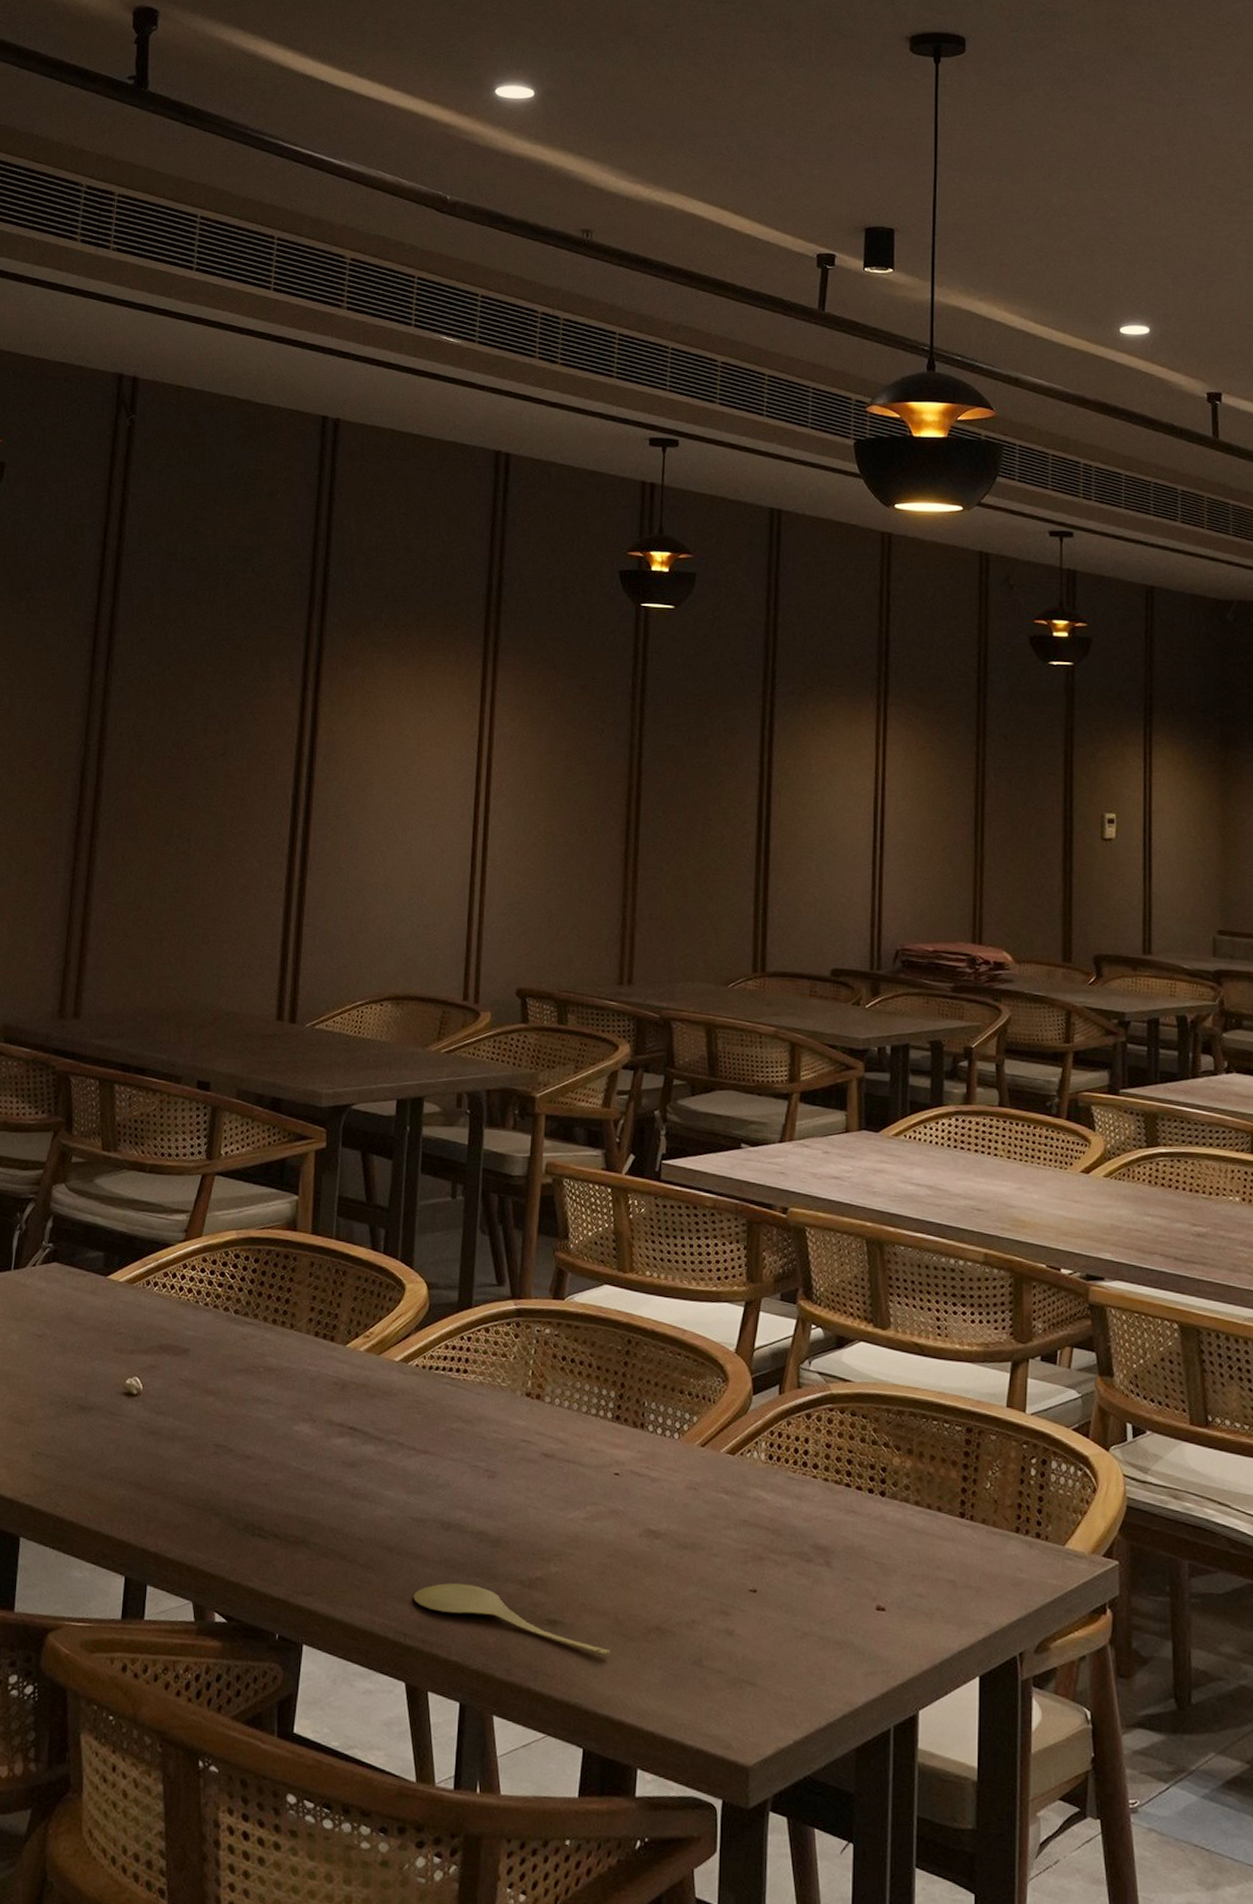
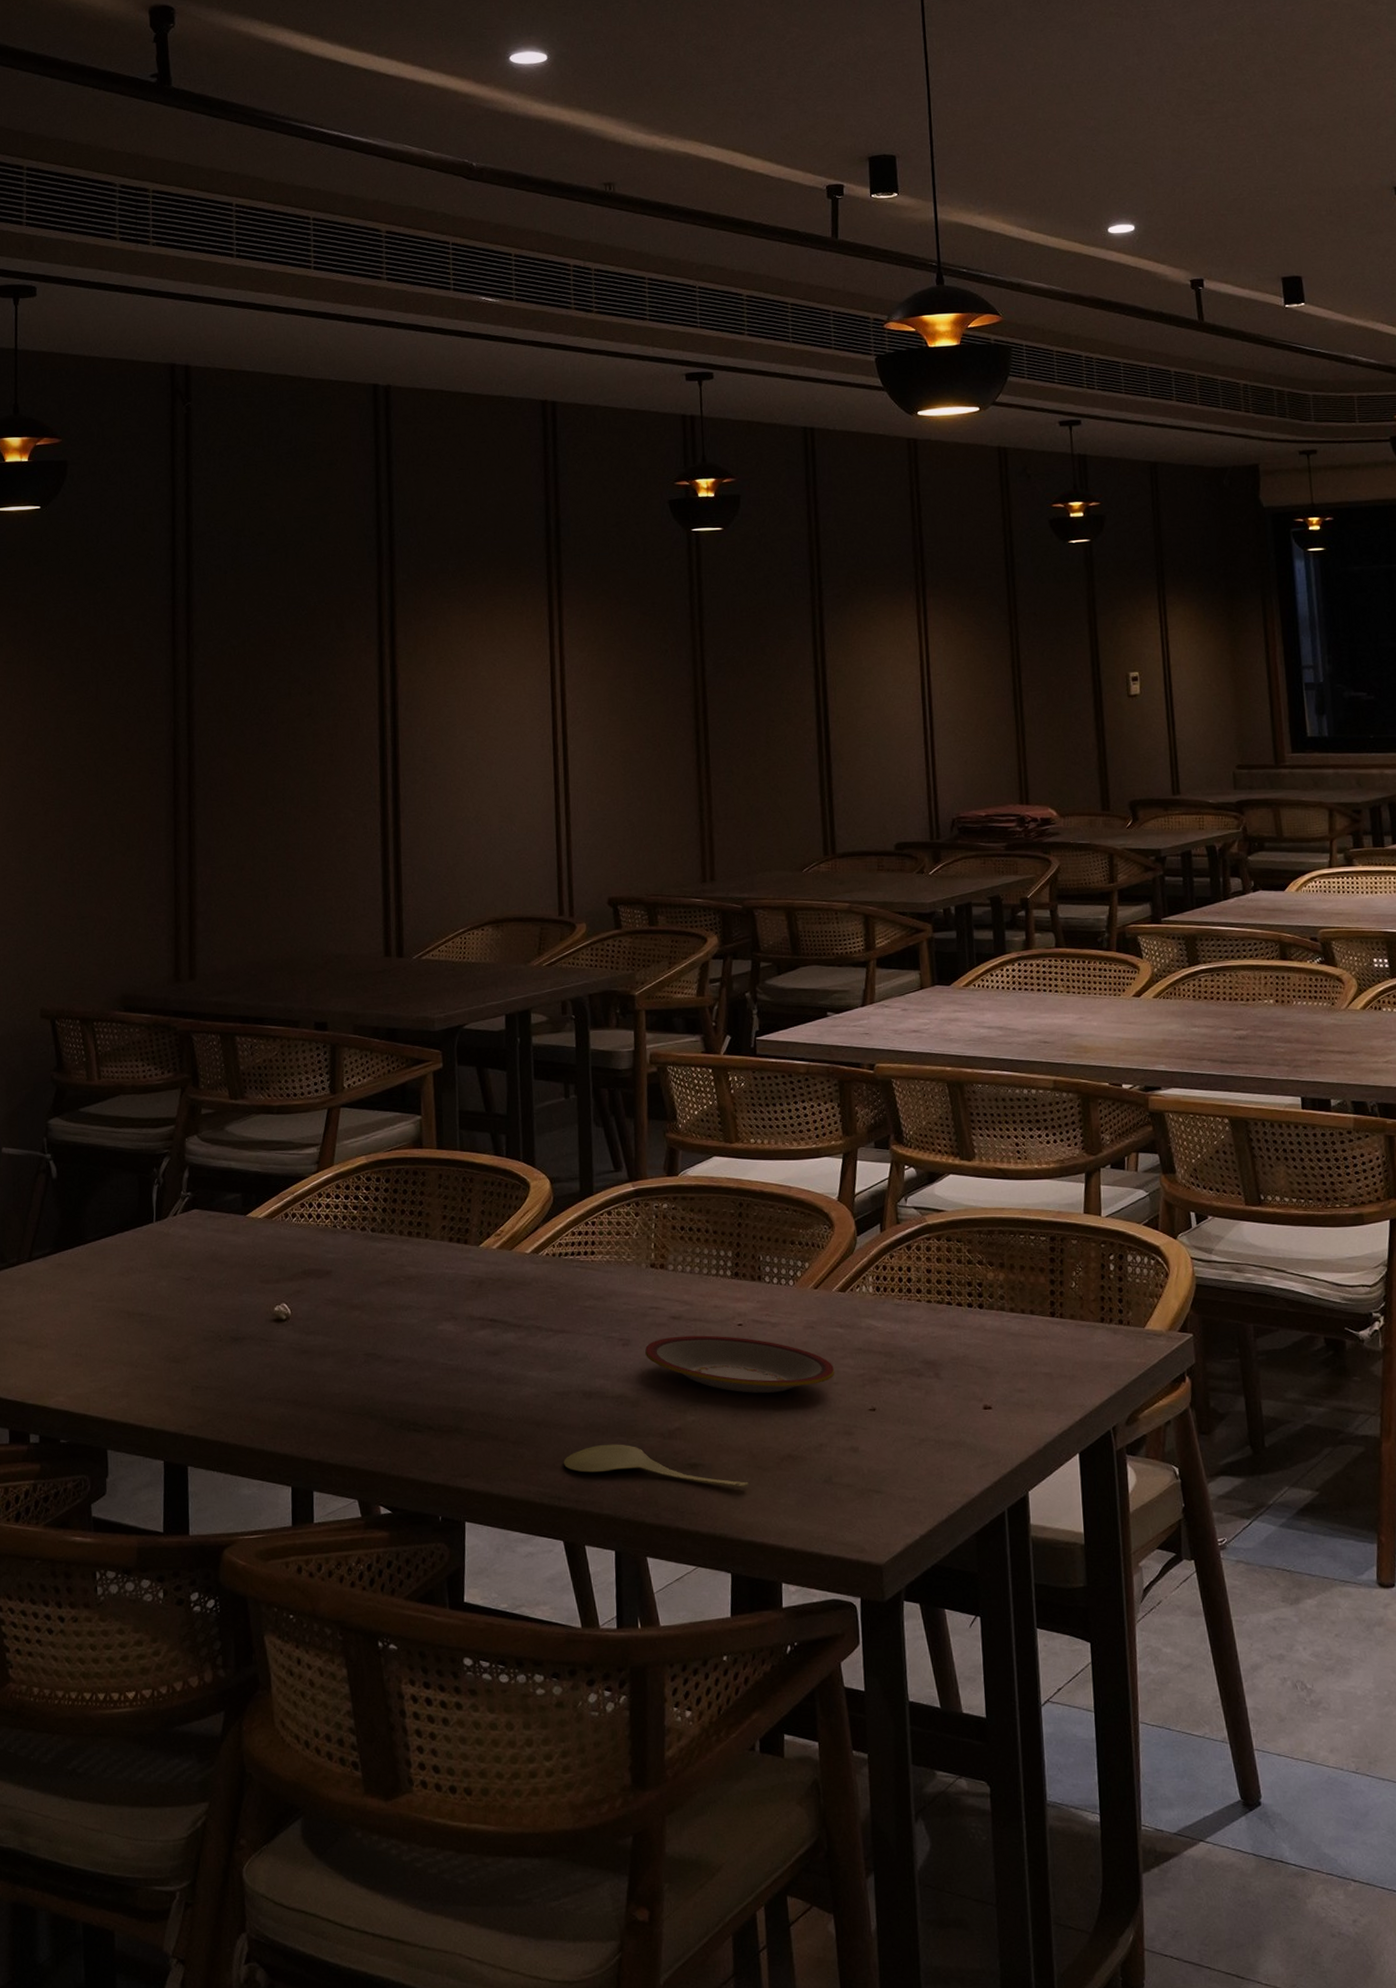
plate: none [512,1476,716,1556] -> present [645,1335,835,1393]

